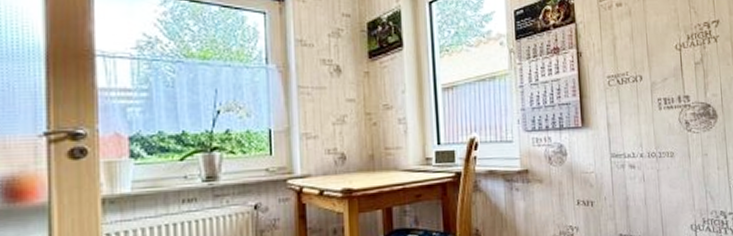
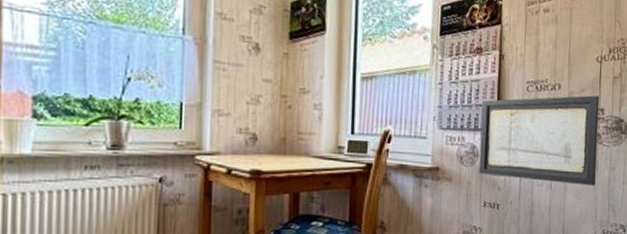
wall art: none [563,83,689,175] -> present [479,95,600,186]

